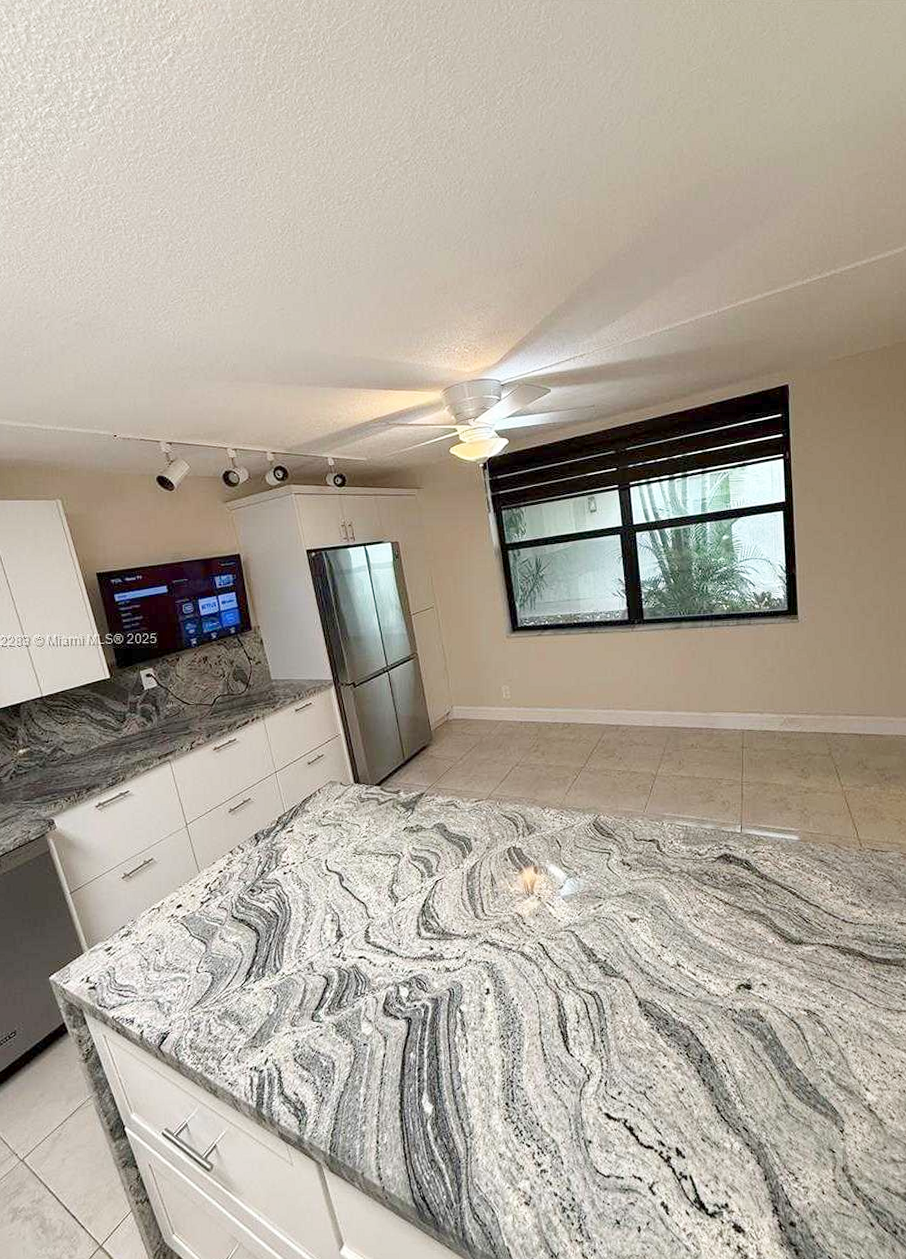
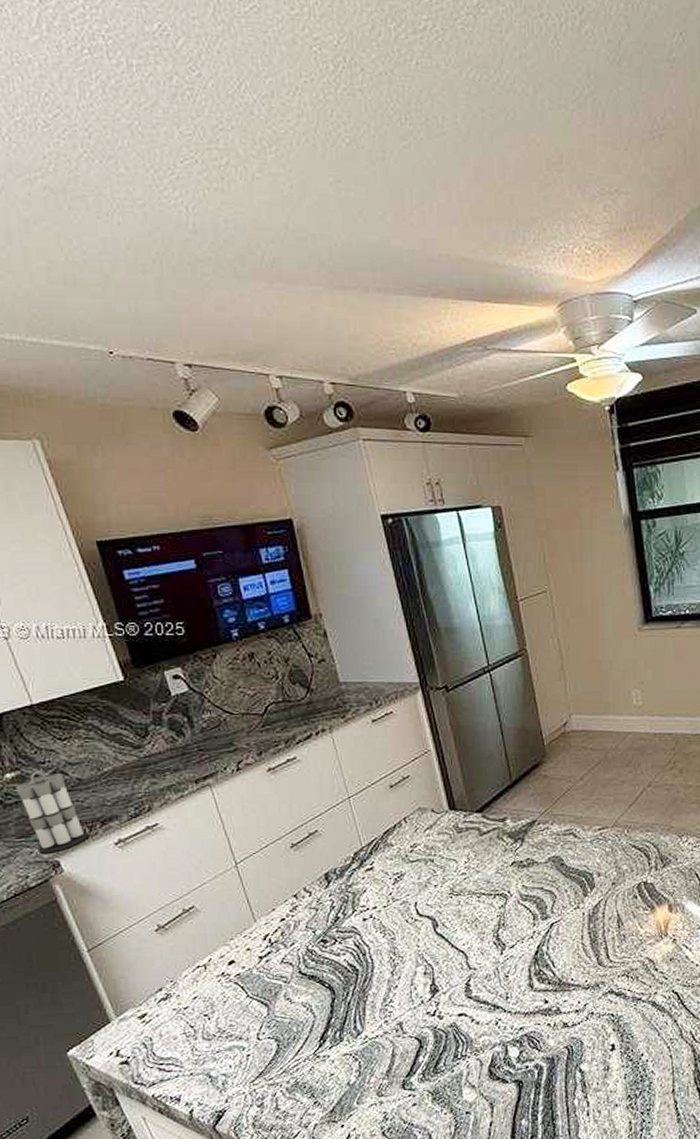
spice rack: none [25,747,77,814] -> present [15,770,90,855]

